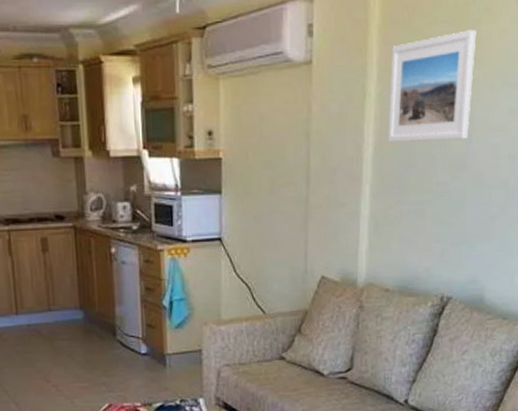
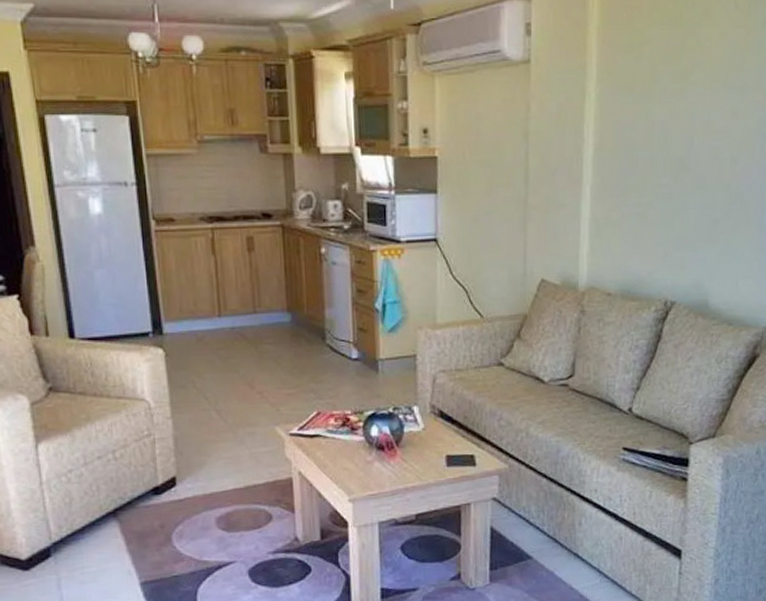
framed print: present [387,30,477,142] -> none [608,33,697,143]

